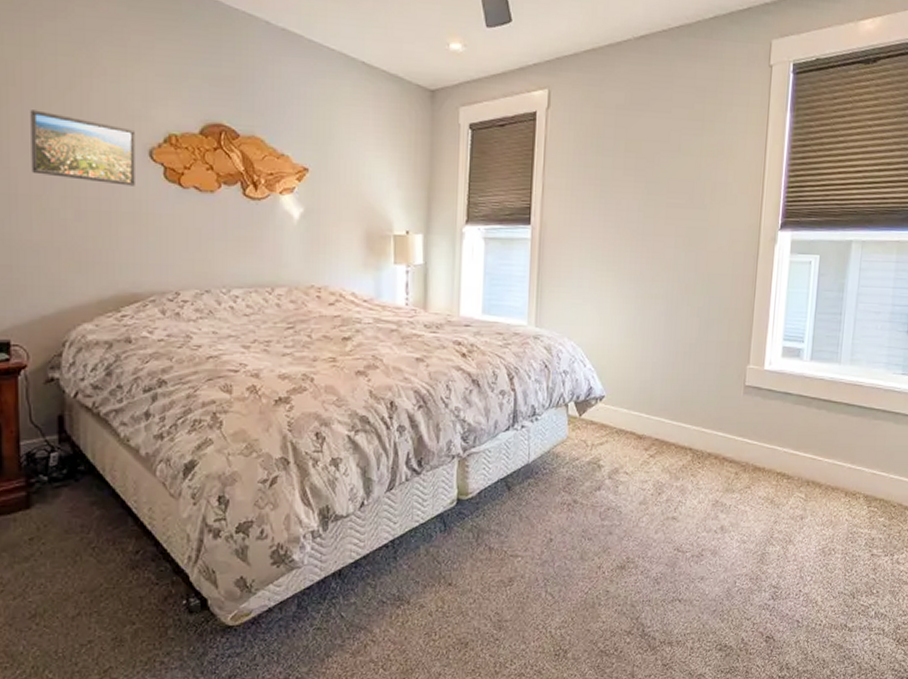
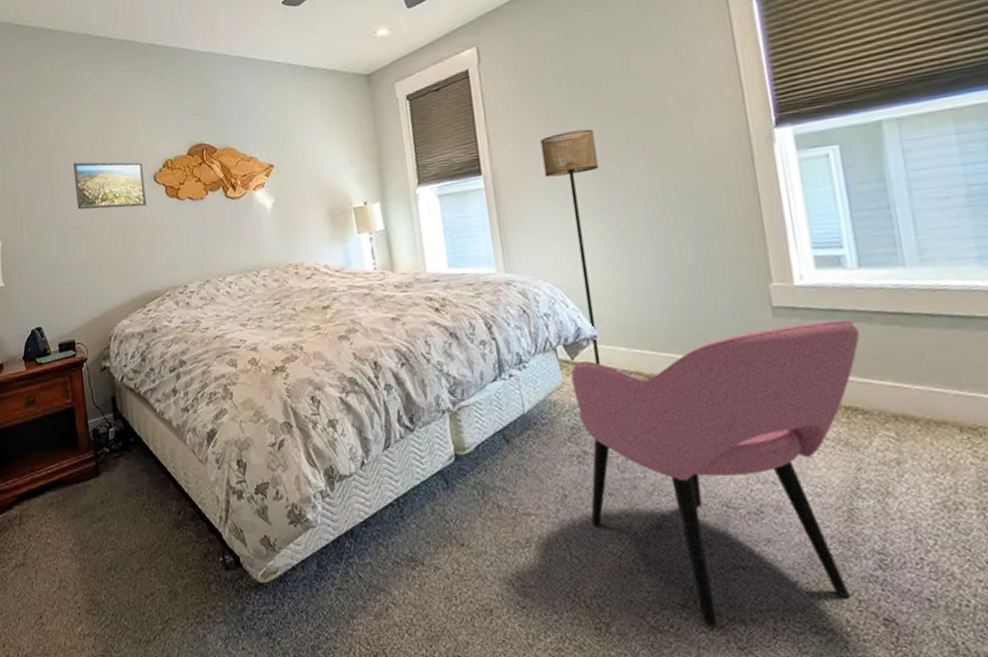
armchair: none [568,402,799,650] -> present [571,320,860,628]
floor lamp: none [588,197,638,430] -> present [540,129,617,372]

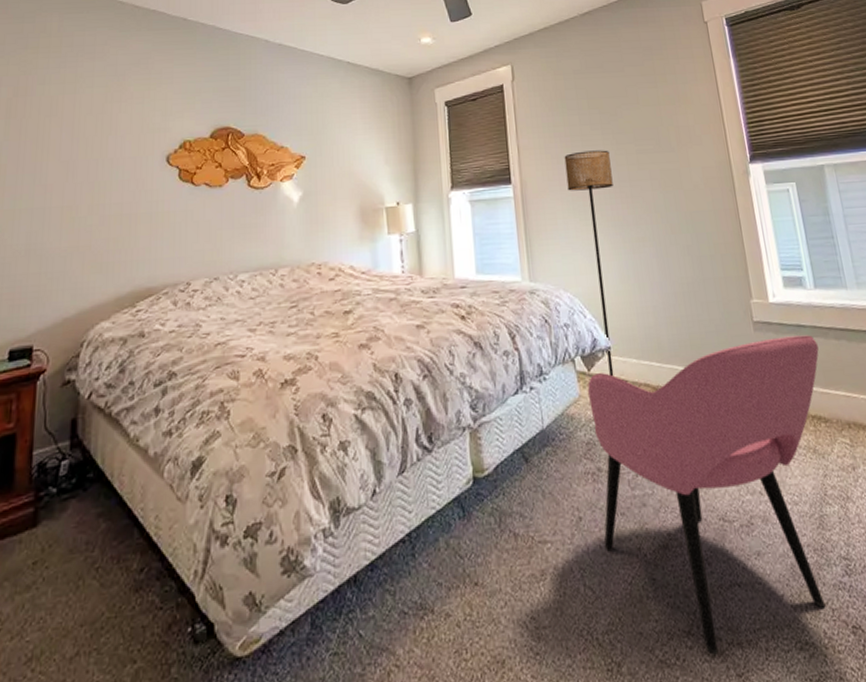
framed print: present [73,162,147,210] -> none [65,133,155,190]

